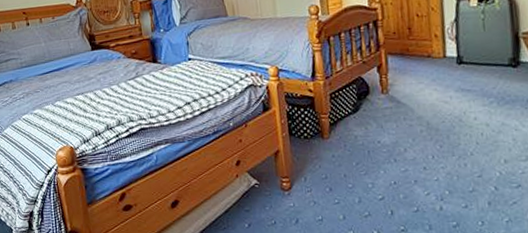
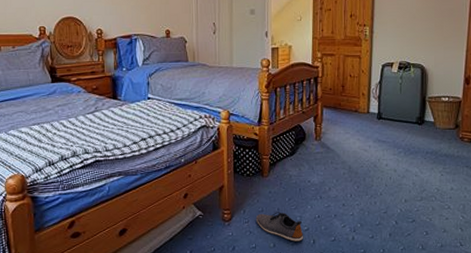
shoe: none [319,178,379,213] -> present [255,212,304,242]

